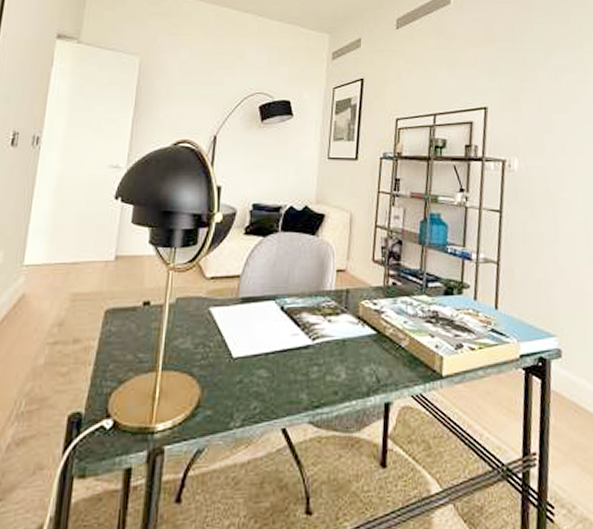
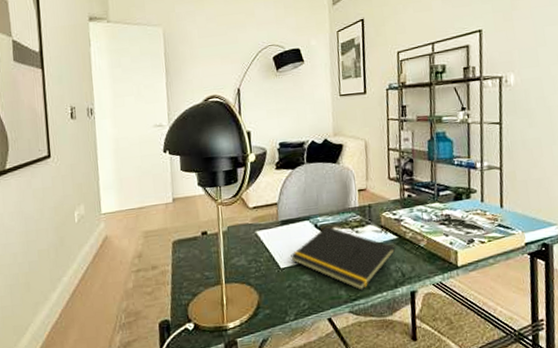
notepad: none [247,311,372,396] -> present [291,227,396,291]

